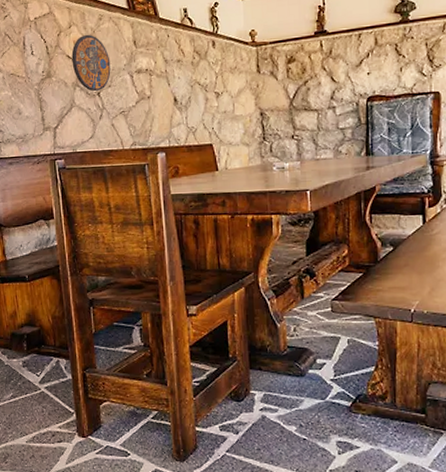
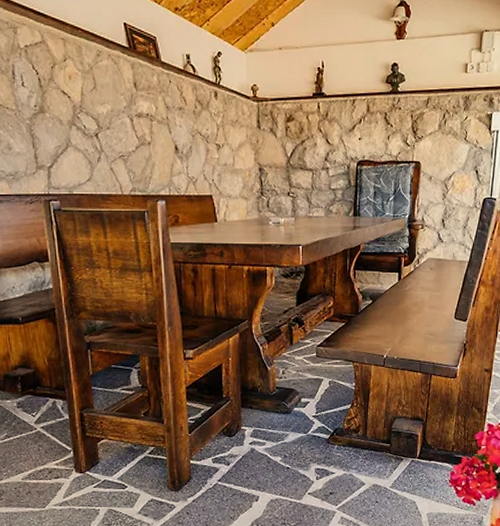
manhole cover: present [71,34,111,92] -> none [67,70,110,133]

